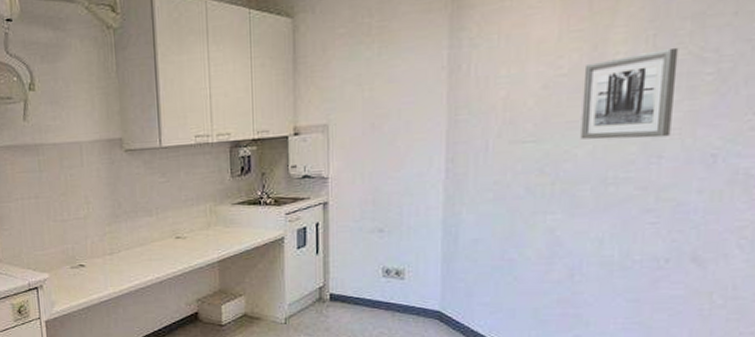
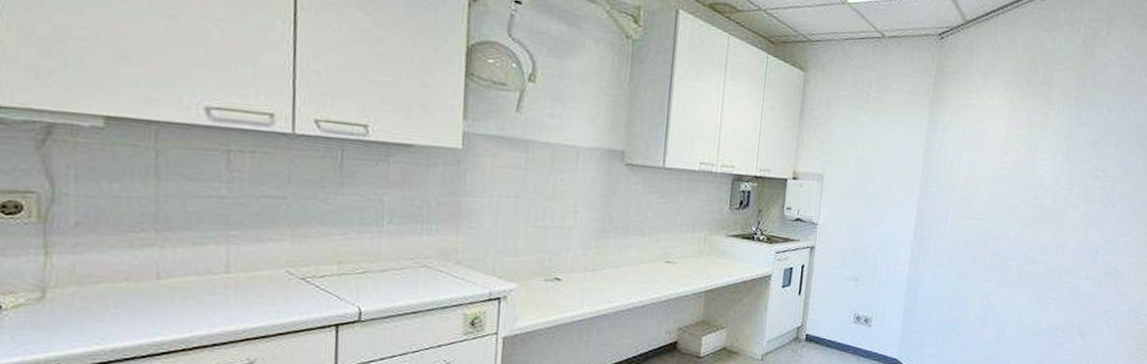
wall art: present [580,48,679,140] -> none [1013,163,1082,232]

